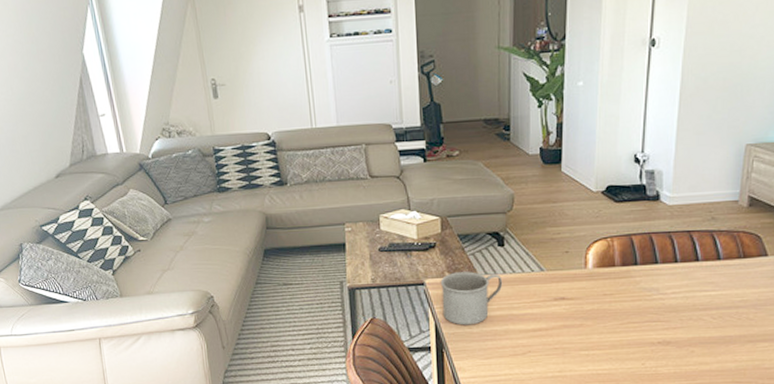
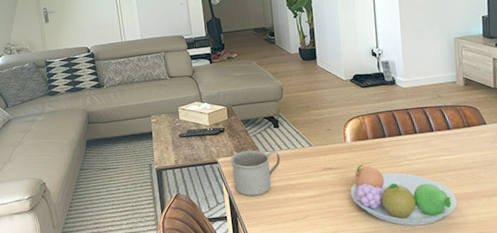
fruit bowl: none [584,295,714,370] -> present [350,164,457,226]

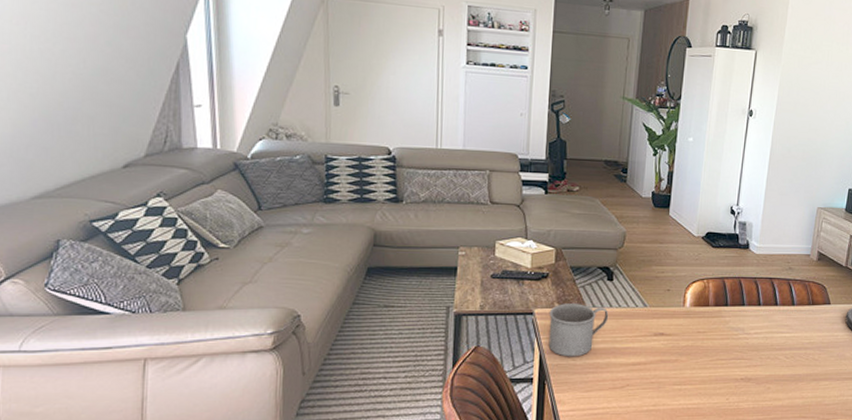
fruit bowl: present [350,164,457,226] -> none [679,333,787,406]

